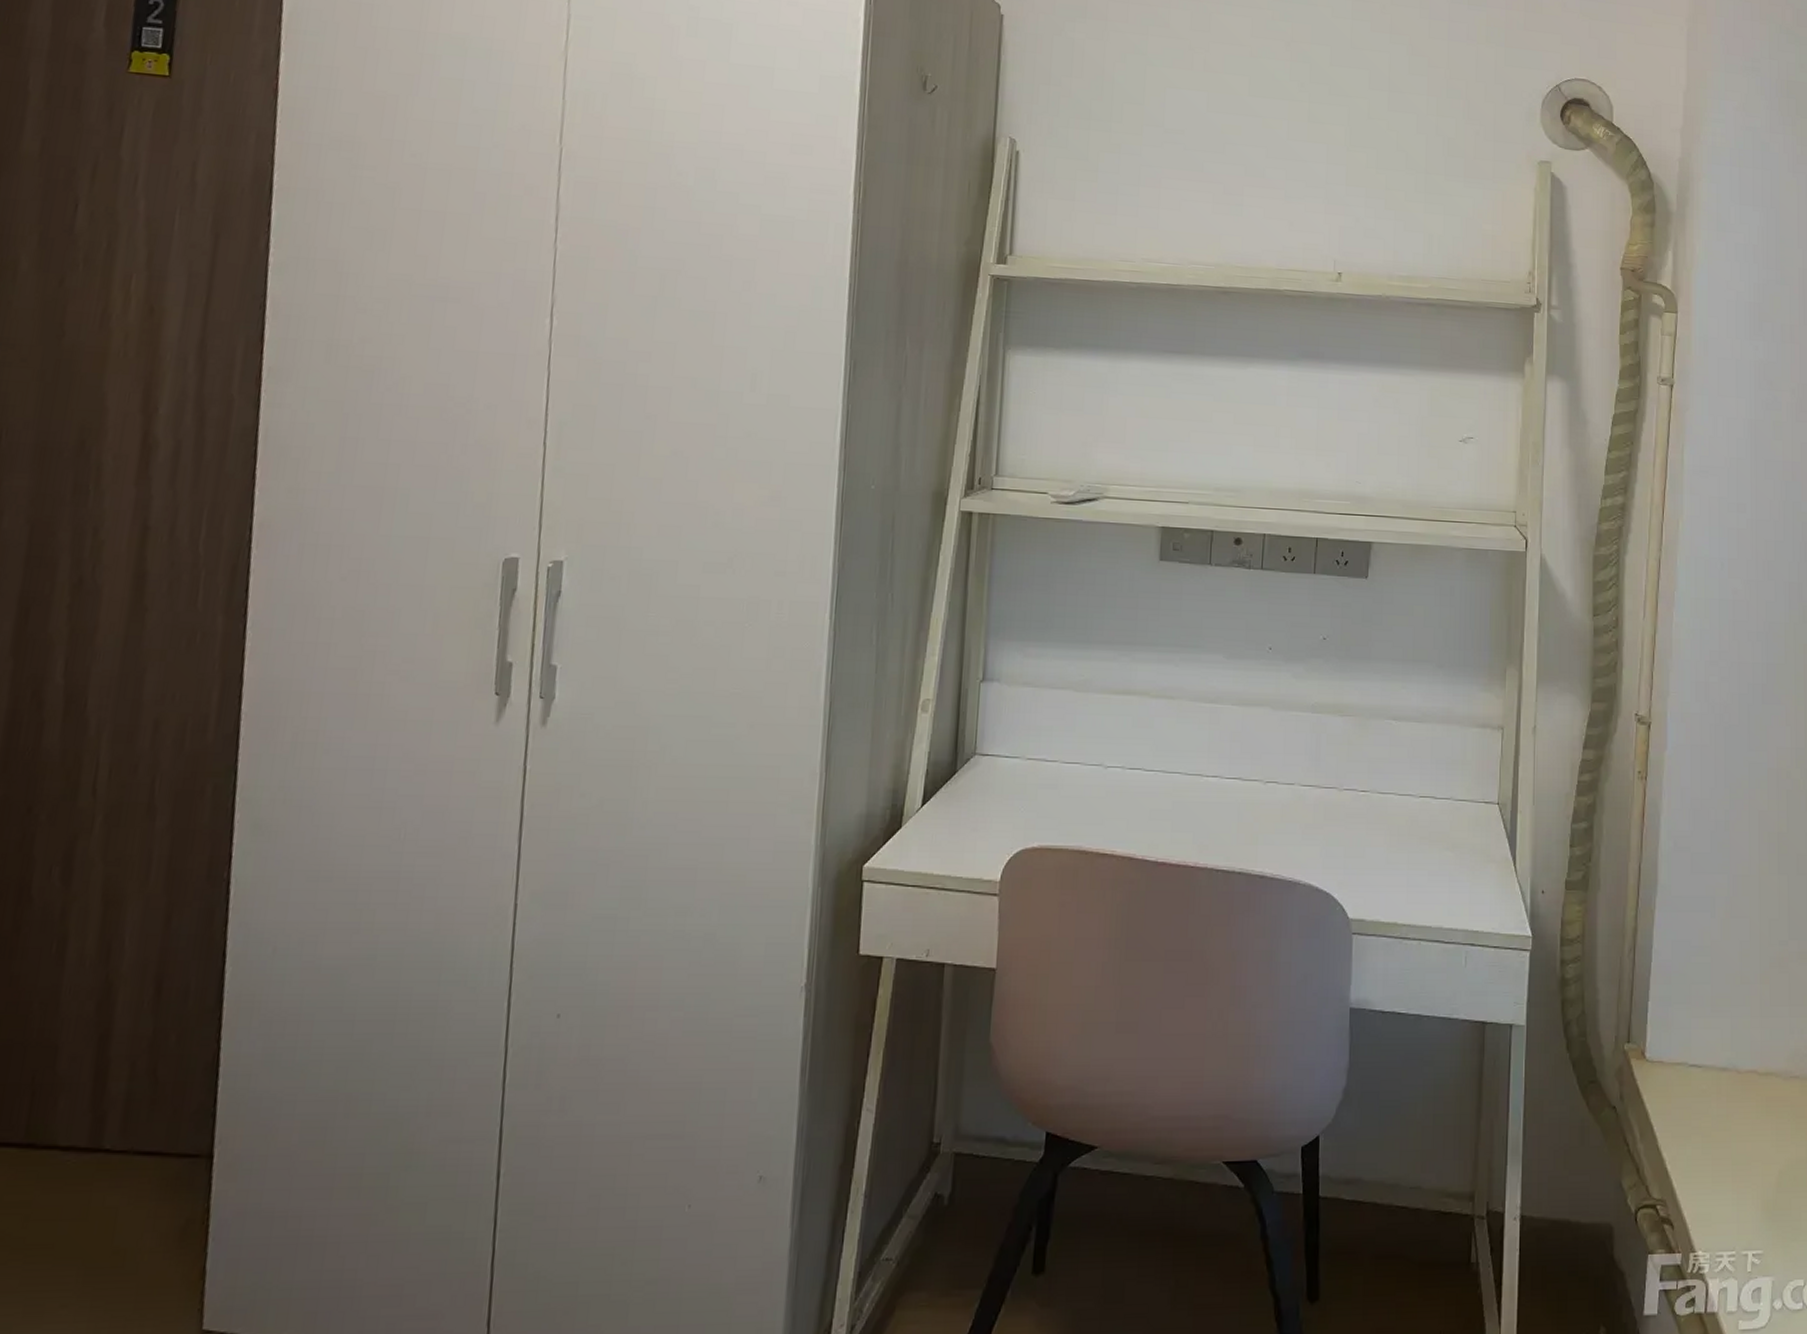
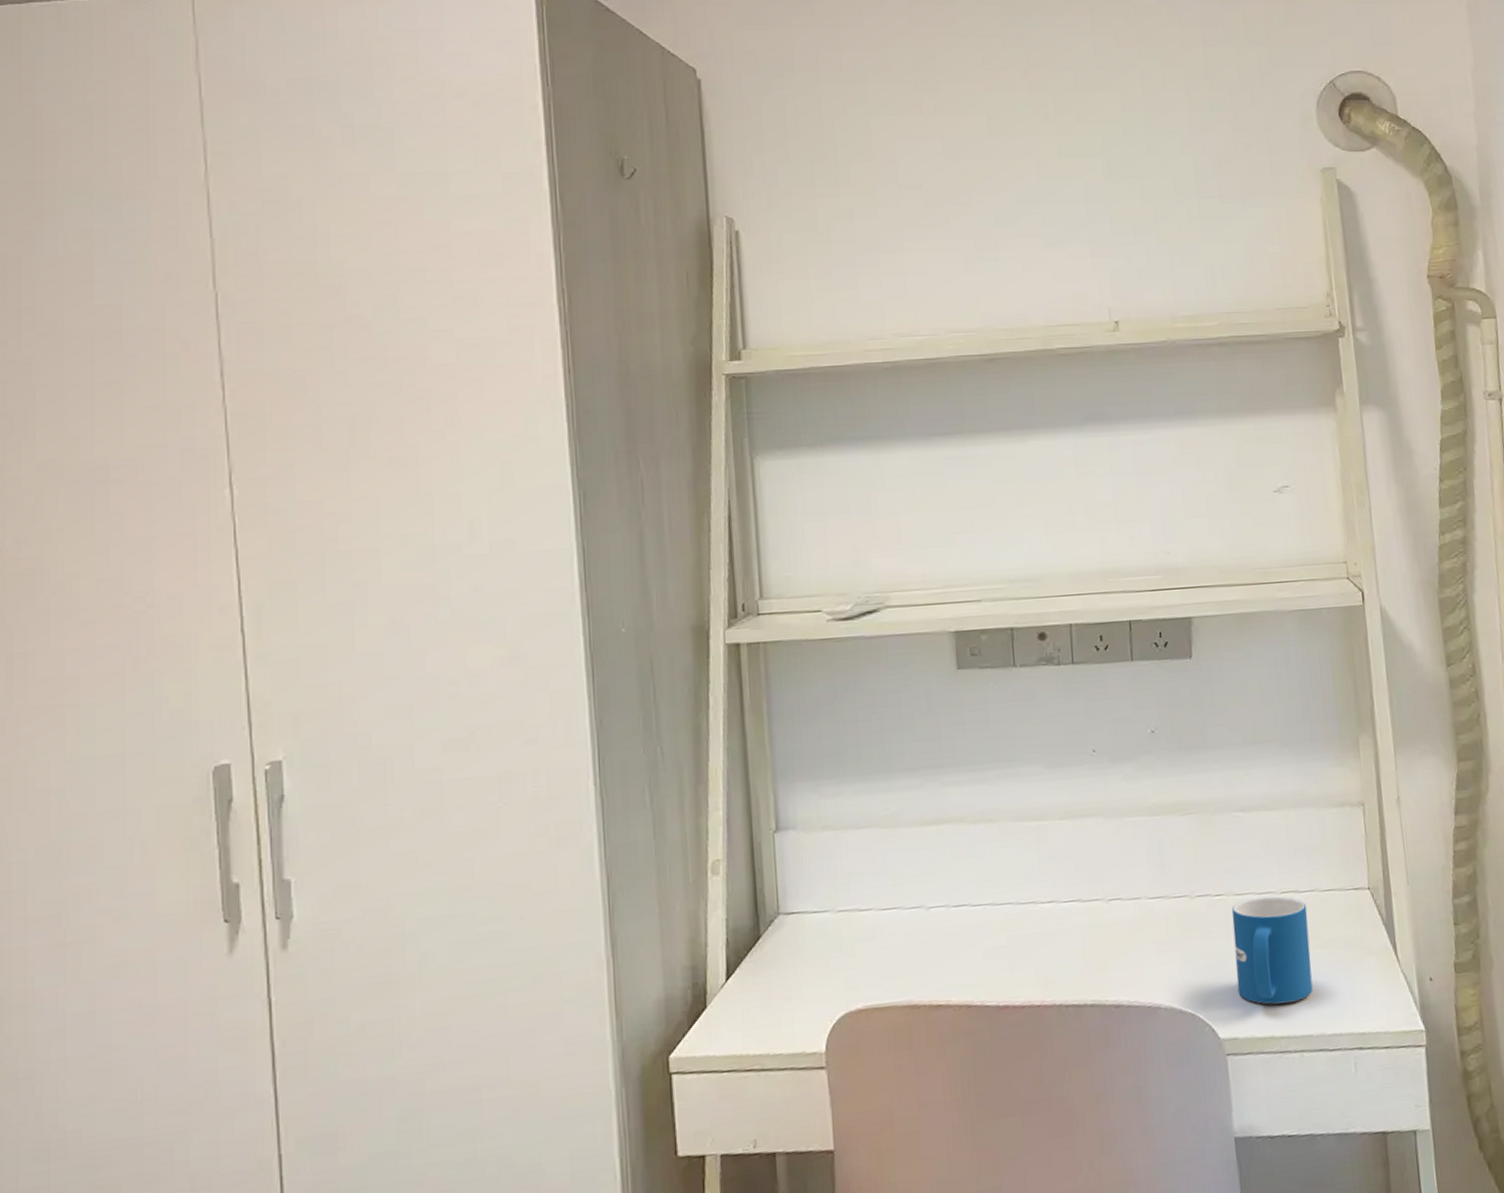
mug: none [1370,798,1441,895] -> present [1231,896,1313,1005]

